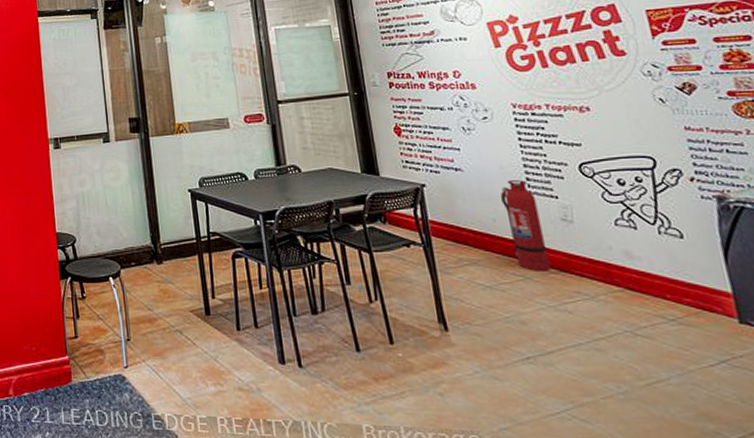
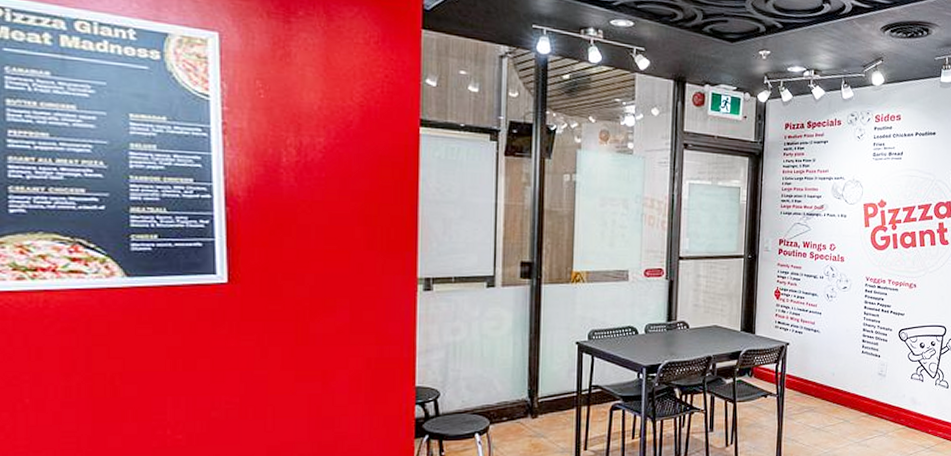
fire extinguisher: present [500,180,551,271] -> none [841,342,865,415]

